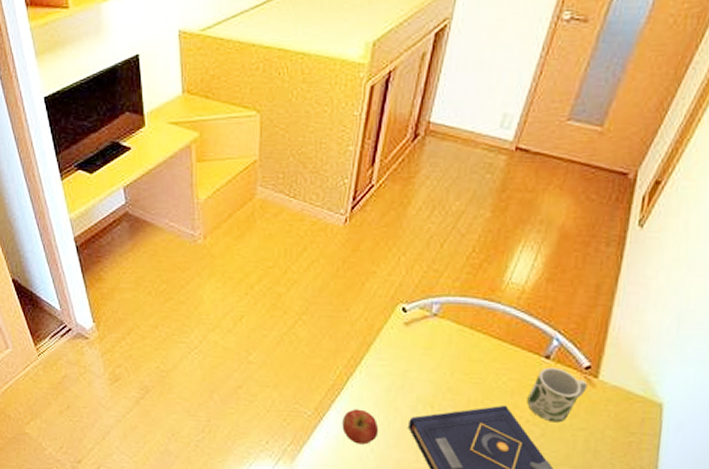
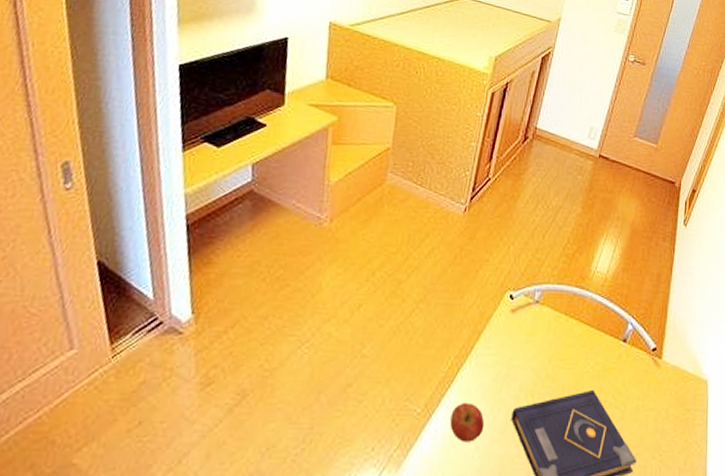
mug: present [527,367,588,423] -> none [610,350,655,404]

